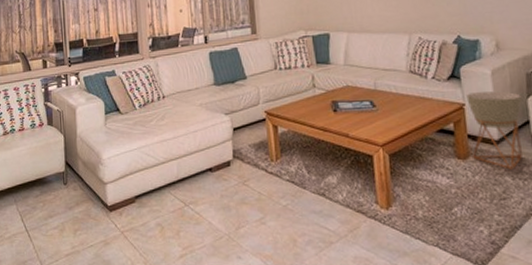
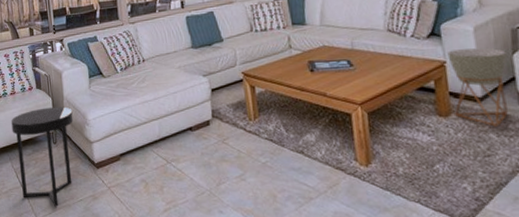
side table: none [18,145,86,253] -> present [11,107,73,207]

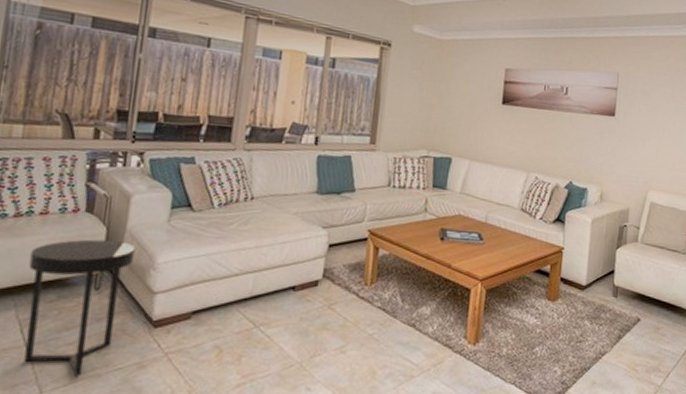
planter: present [447,48,508,127] -> none [561,238,612,315]

